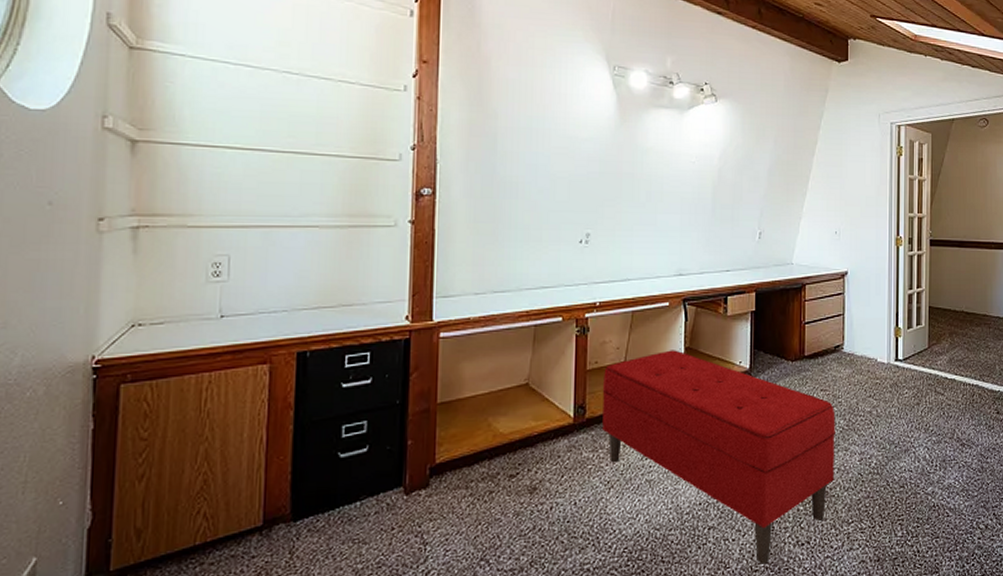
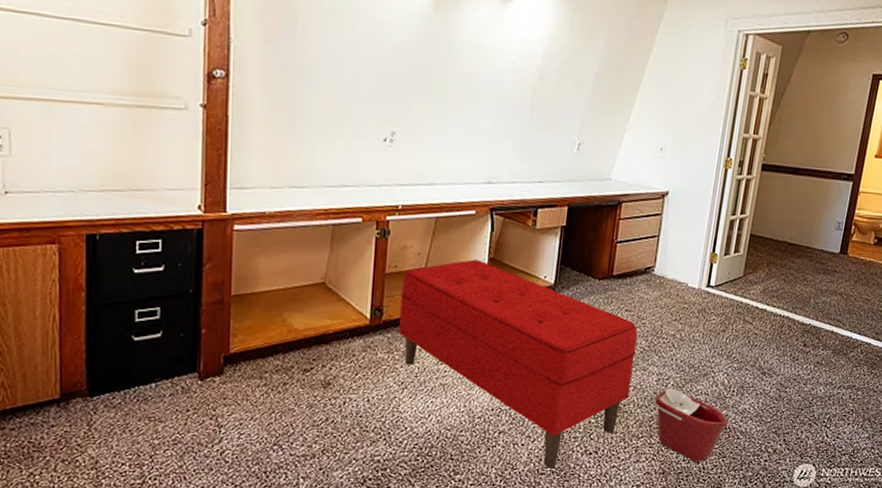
bucket: none [858,467,936,545] -> present [652,388,729,462]

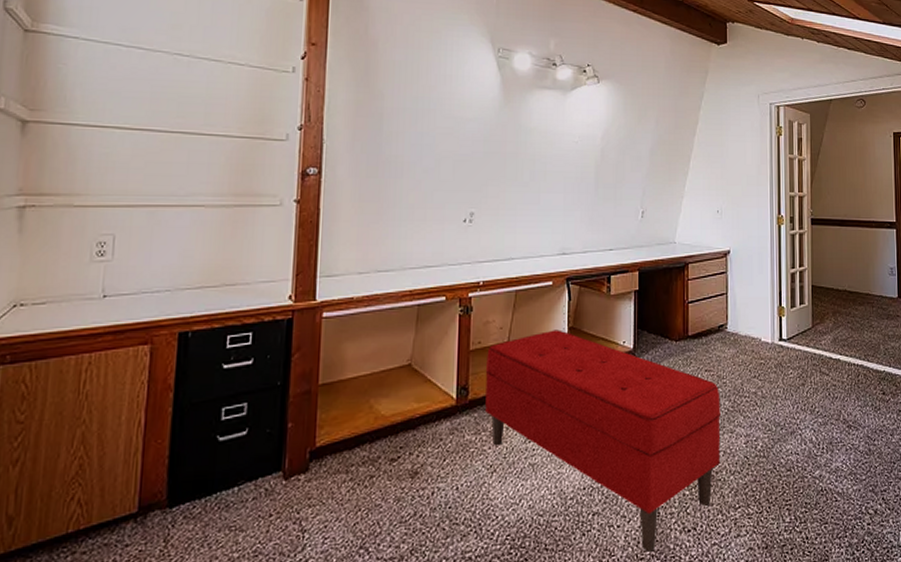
bucket: present [652,388,729,462] -> none [744,449,824,532]

